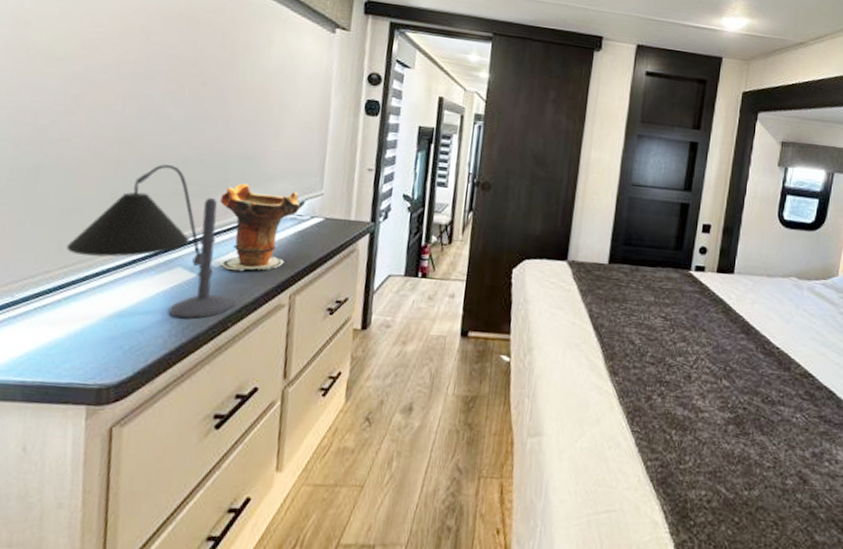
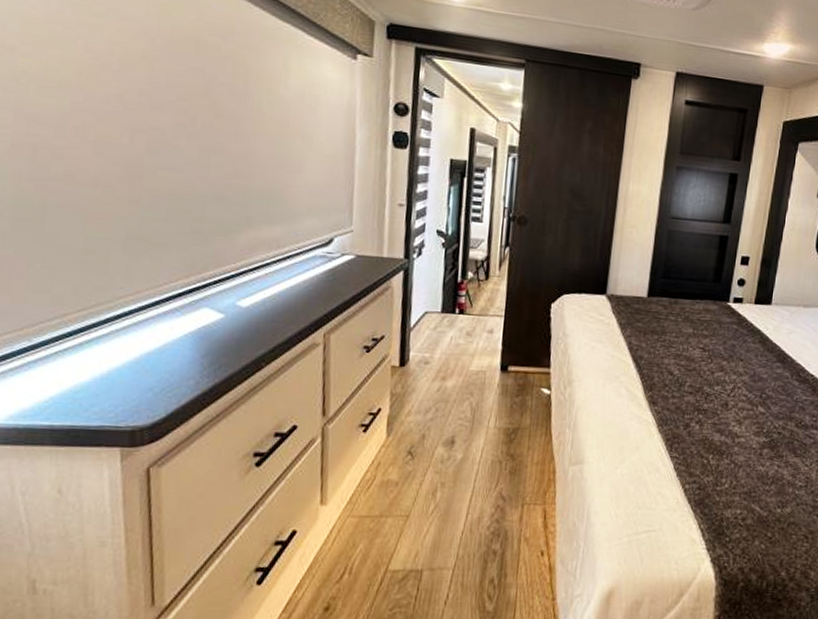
desk lamp: present [66,164,234,319] -> none [83,201,266,360]
decorative vase: present [219,183,300,272] -> none [244,220,330,311]

